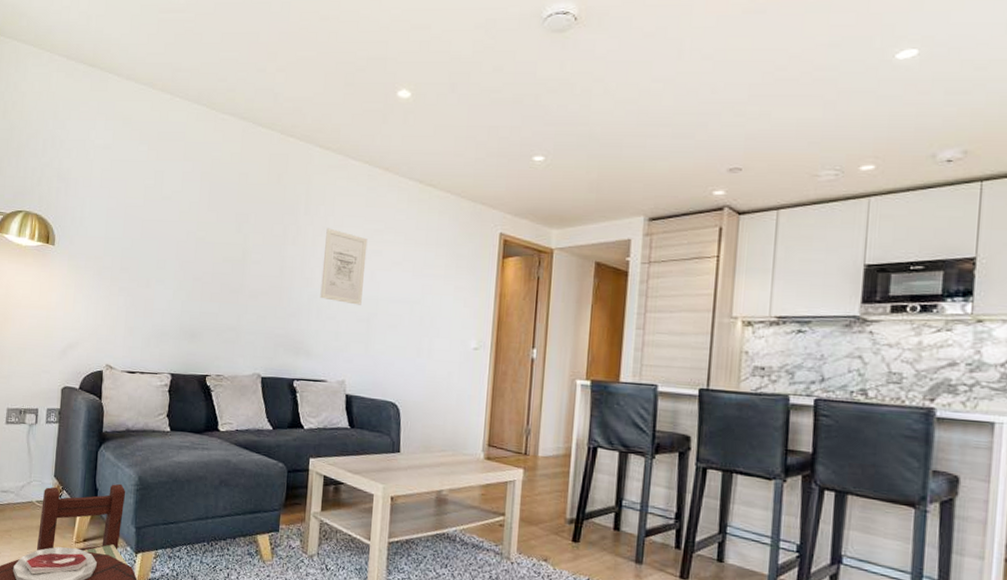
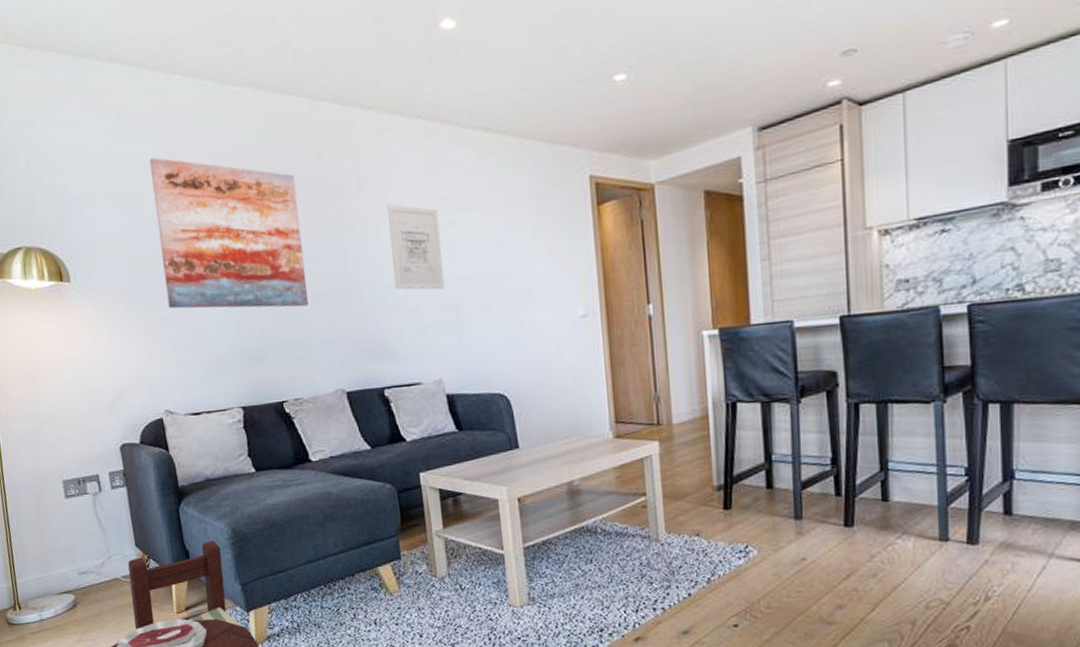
wall art: none [129,158,256,299] -> present [149,157,308,309]

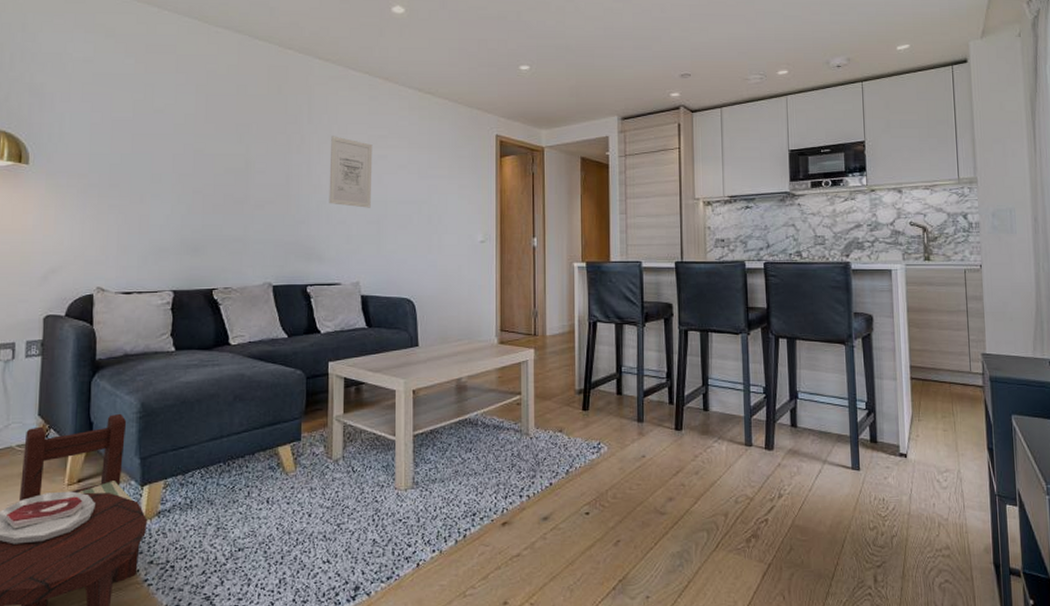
wall art: present [149,157,308,309] -> none [120,71,256,209]

